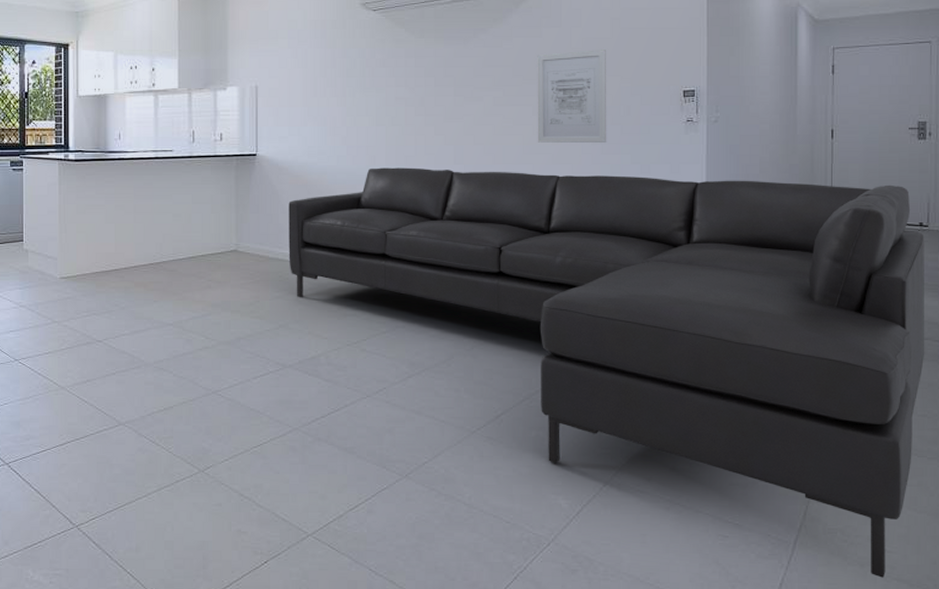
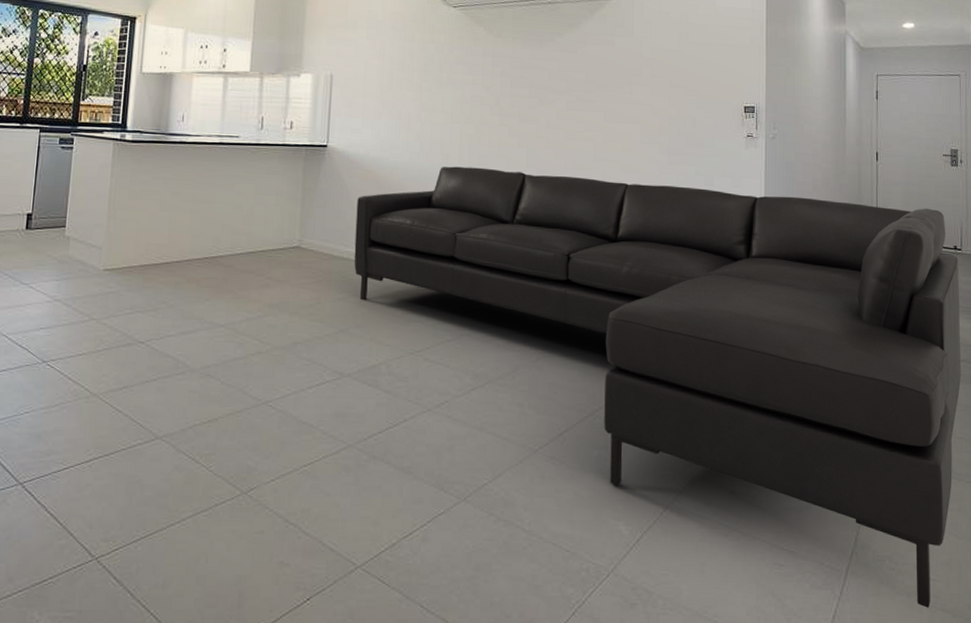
wall art: present [537,50,607,144] -> none [607,61,674,154]

